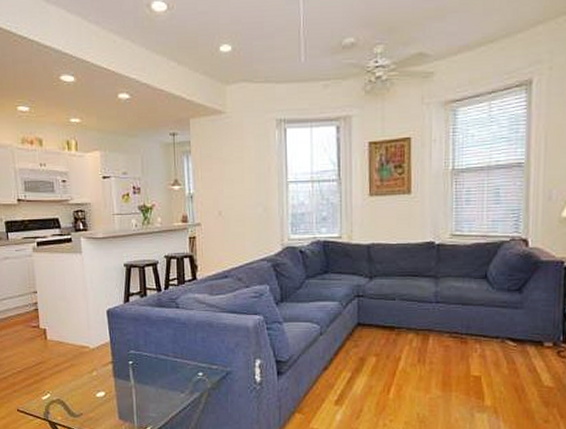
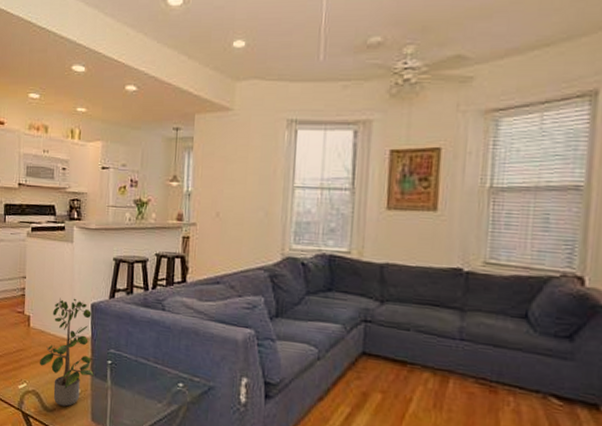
potted plant: none [61,306,117,410] -> present [40,297,94,407]

